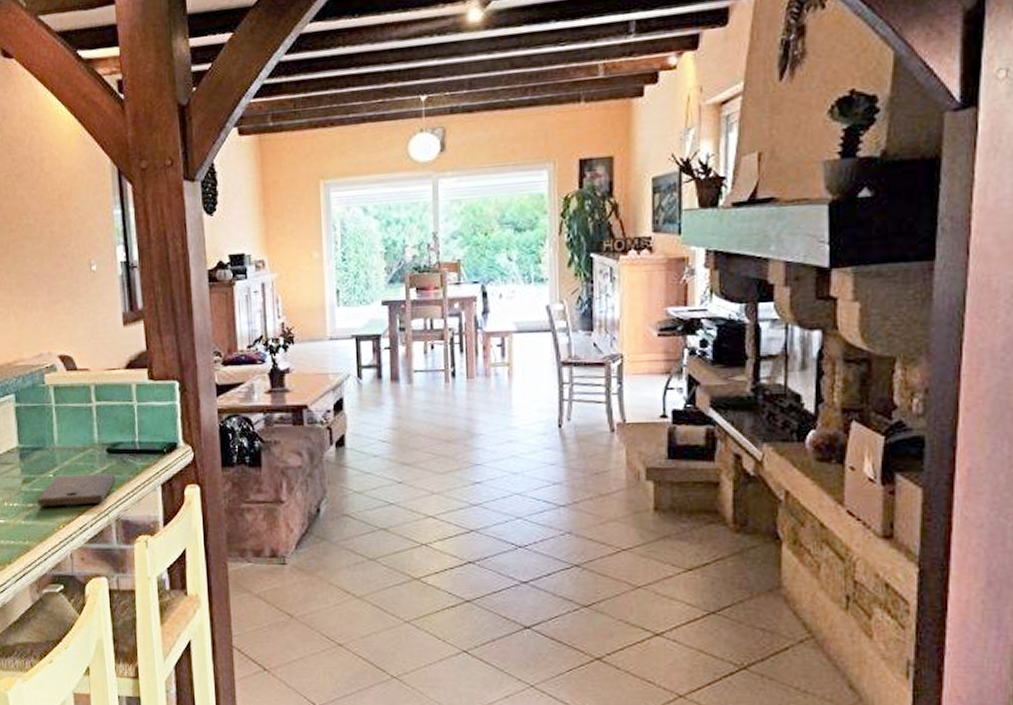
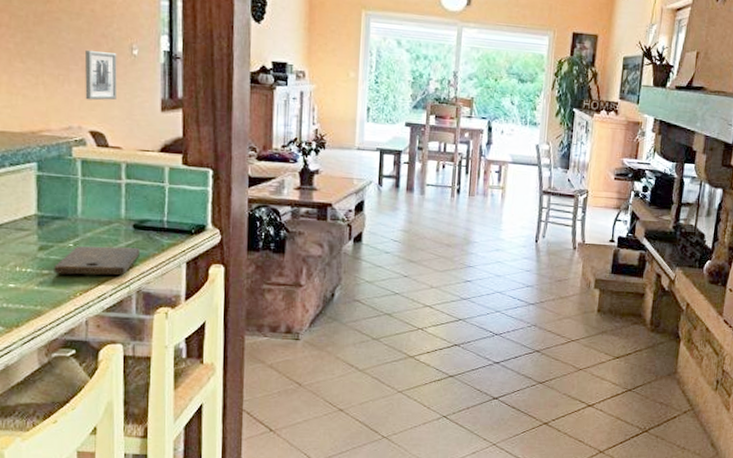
wall art: none [49,272,80,324] -> present [85,49,117,101]

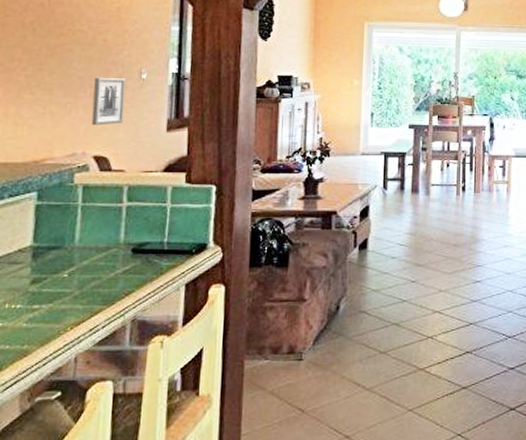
cutting board: present [54,246,140,275] -> none [45,273,137,308]

